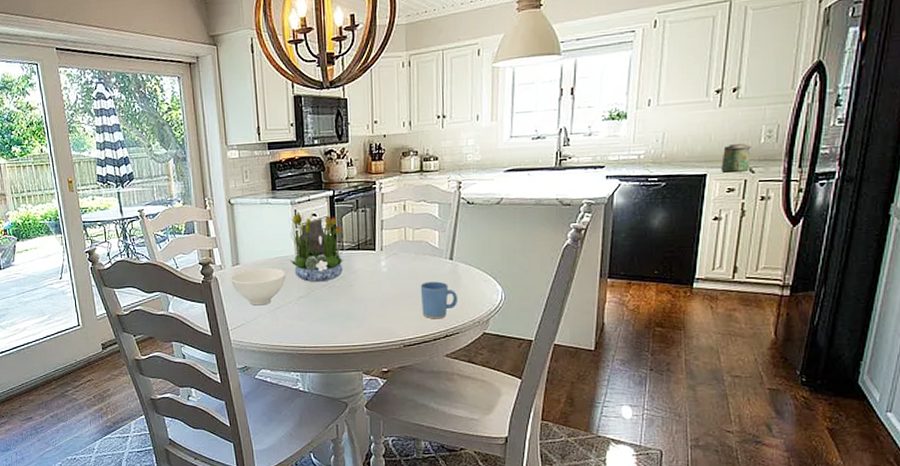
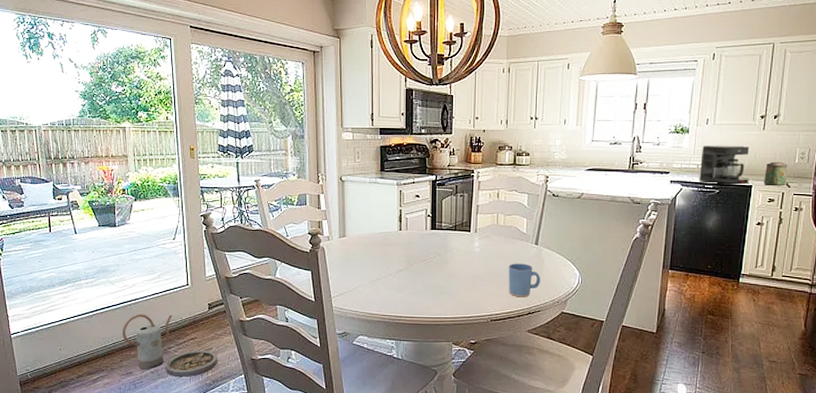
watering can: none [17,357,67,414] -> present [122,314,173,369]
pet bowl: none [64,391,116,420] -> present [166,349,217,377]
bowl: present [230,267,287,306] -> none [336,241,389,276]
flower arrangement: present [288,214,348,283] -> none [392,194,447,258]
coffee maker: none [641,127,703,176] -> present [699,145,750,185]

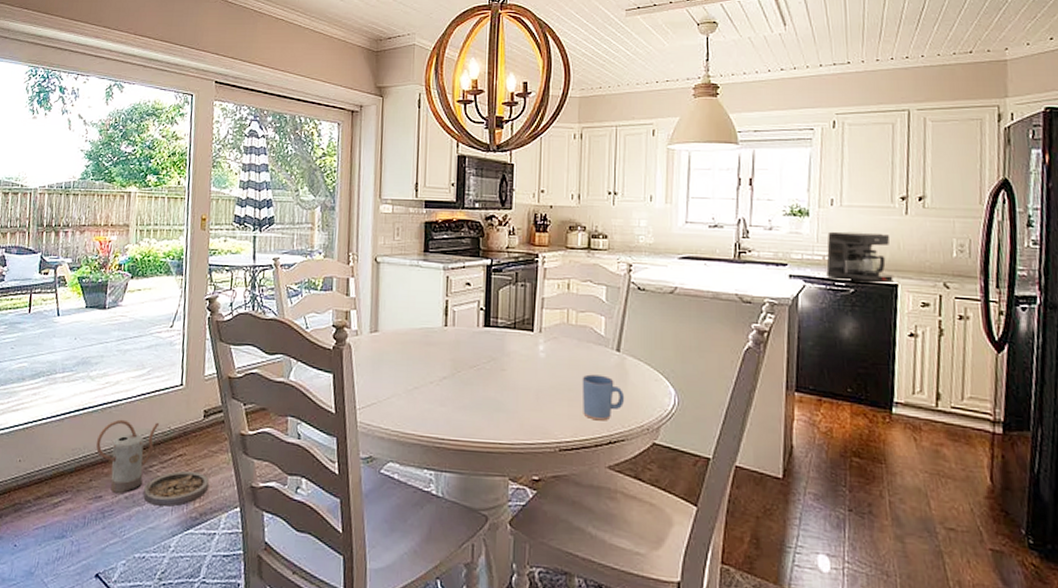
canister: present [764,161,788,187] -> none [913,254,944,287]

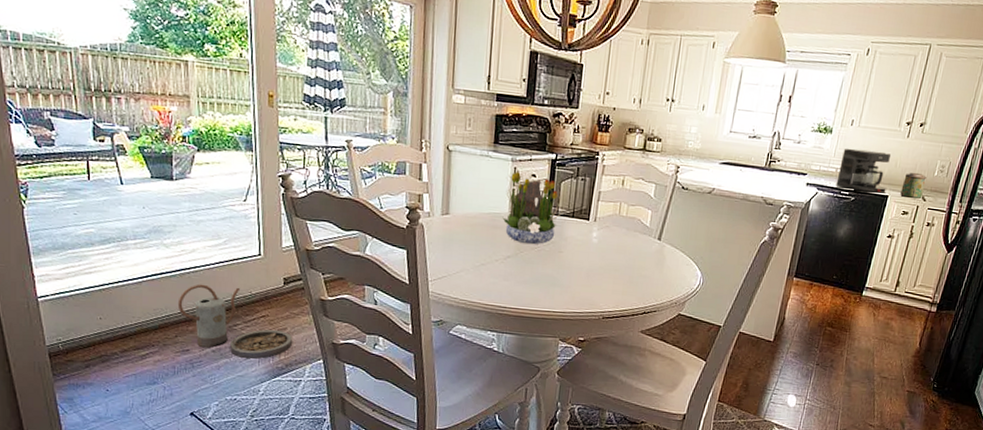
flower arrangement: none [436,281,505,363] -> present [502,172,566,245]
mug: present [582,374,625,421] -> none [625,258,661,296]
canister: none [913,254,944,287] -> present [900,172,927,200]

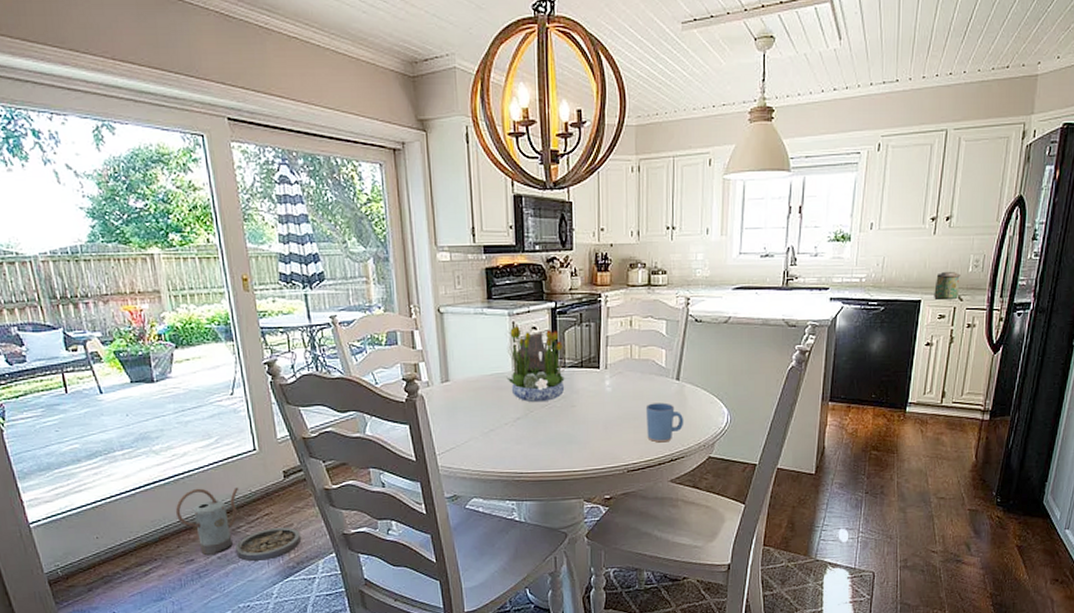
mug: none [625,258,661,296] -> present [645,402,684,443]
coffee maker: present [836,148,892,194] -> none [862,253,919,301]

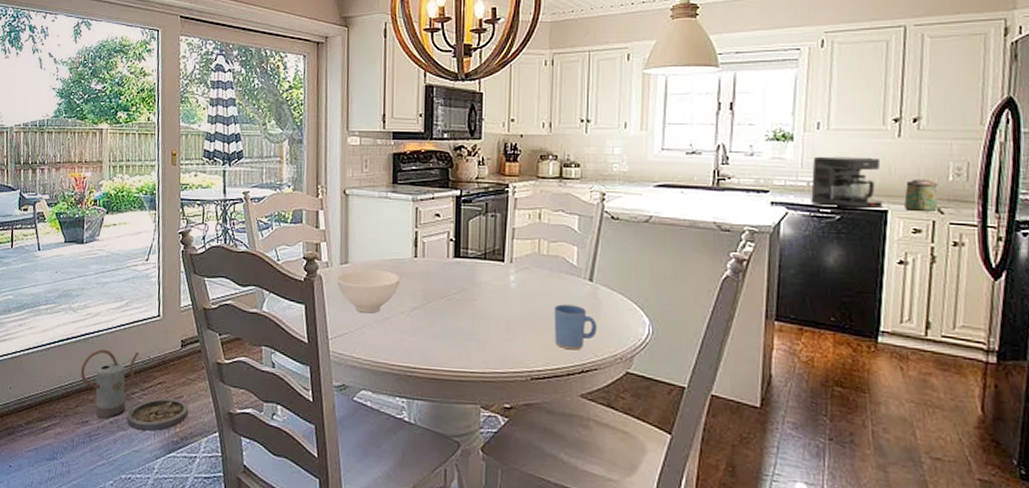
bowl: none [438,385,503,428] -> present [336,269,401,314]
flower arrangement: present [504,326,571,403] -> none [406,212,475,293]
coffee maker: none [862,253,919,301] -> present [810,156,883,209]

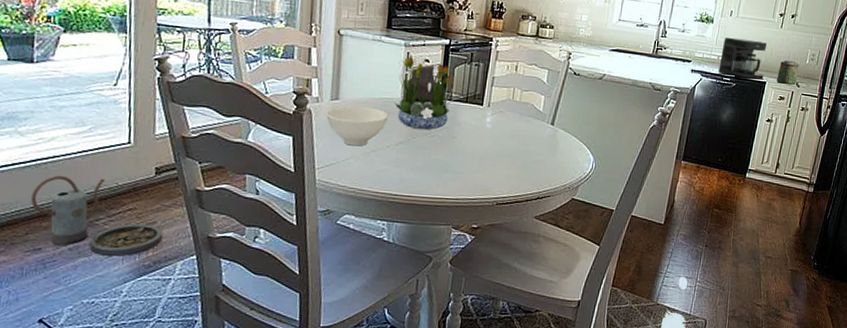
flower arrangement: none [406,212,475,293] -> present [394,57,460,130]
mug: present [553,304,598,350] -> none [518,143,554,181]

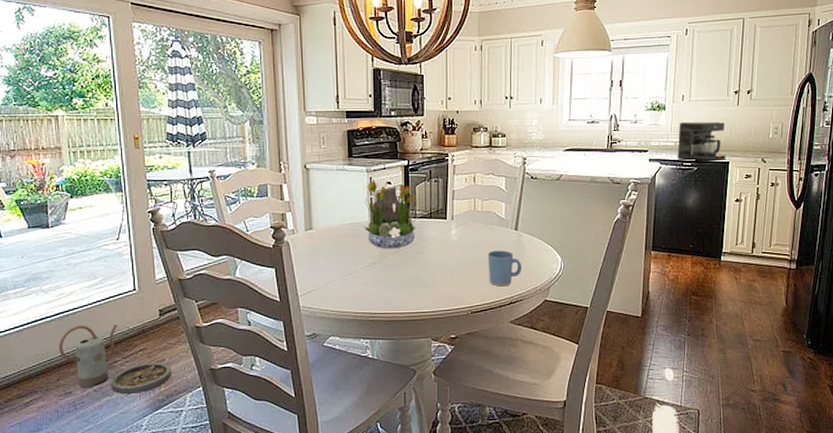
bowl: present [326,105,389,146] -> none [302,233,360,271]
mug: none [518,143,554,181] -> present [487,250,522,287]
canister: present [776,60,799,86] -> none [740,137,763,162]

